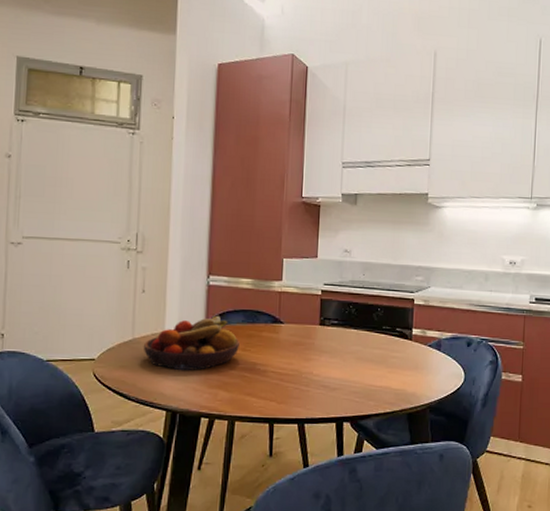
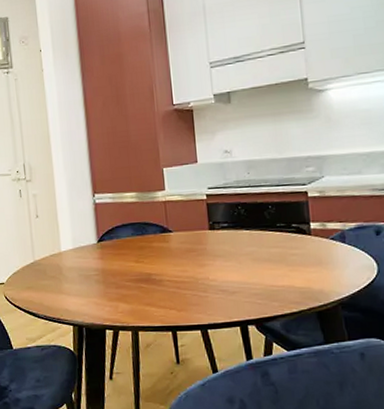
fruit bowl: present [143,315,239,371] -> none [44,231,133,288]

